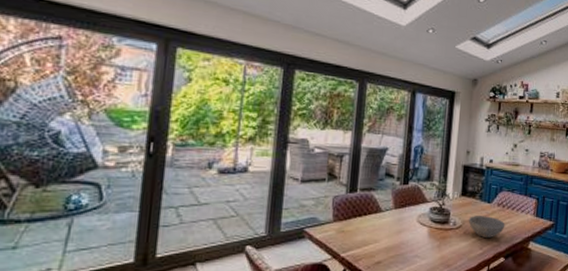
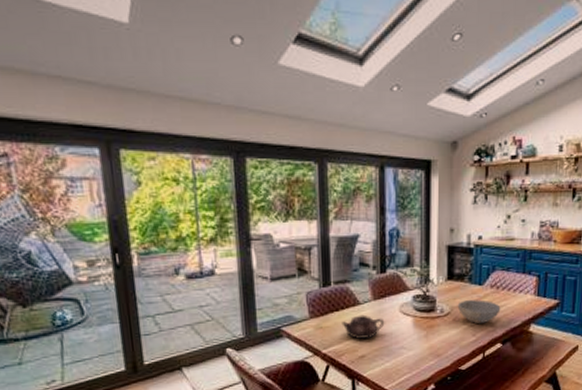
teapot: none [362,222,403,245] -> present [342,314,385,339]

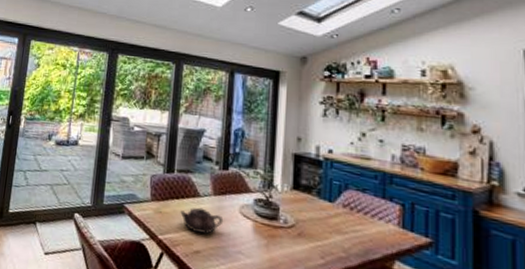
bowl: present [457,300,501,323] -> none [303,215,356,247]

